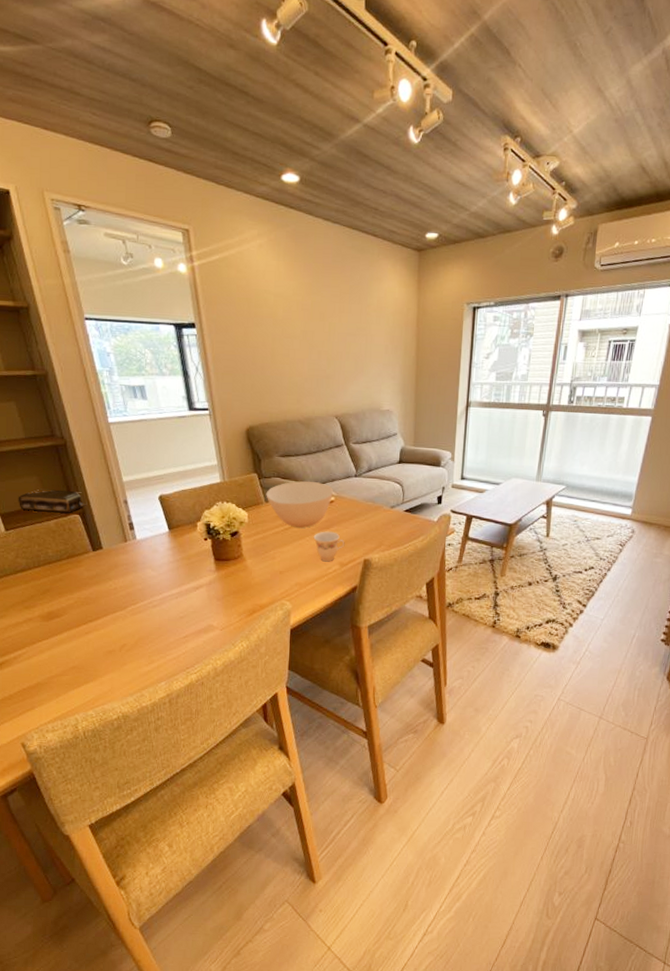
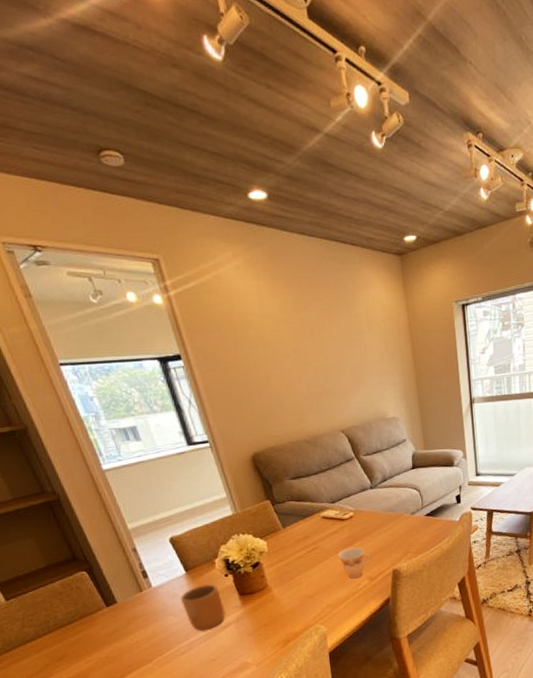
decorative box: present [18,490,87,513] -> none [14,547,93,576]
mug: none [160,544,199,588] -> present [180,583,226,631]
bowl: present [266,481,333,529] -> none [282,499,351,549]

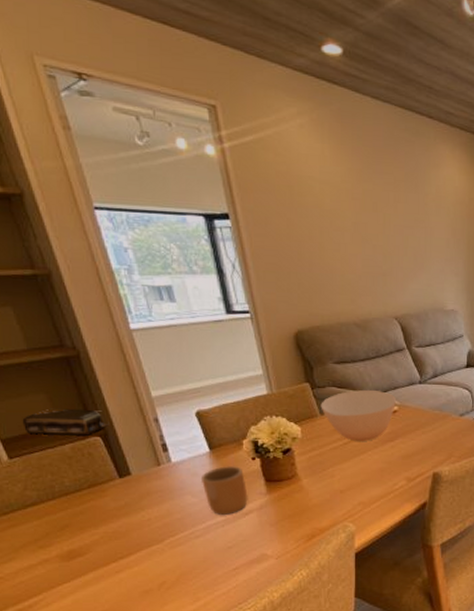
decorative box: none [14,547,93,576] -> present [22,409,110,436]
bowl: none [282,499,351,549] -> present [320,389,396,442]
teacup: present [338,547,371,579] -> none [376,444,412,478]

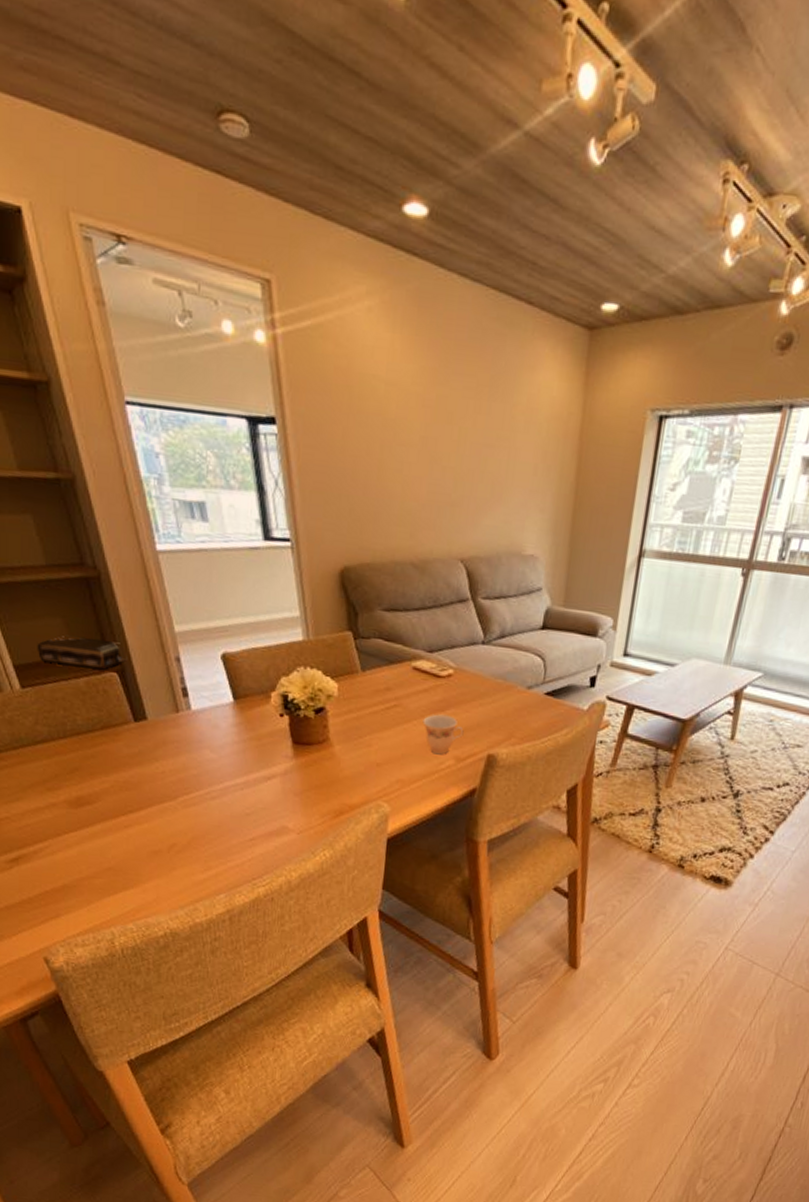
mug: present [200,465,248,515] -> none [221,720,272,777]
bowl: present [320,389,396,442] -> none [362,645,452,709]
teacup: none [376,444,412,478] -> present [422,714,464,755]

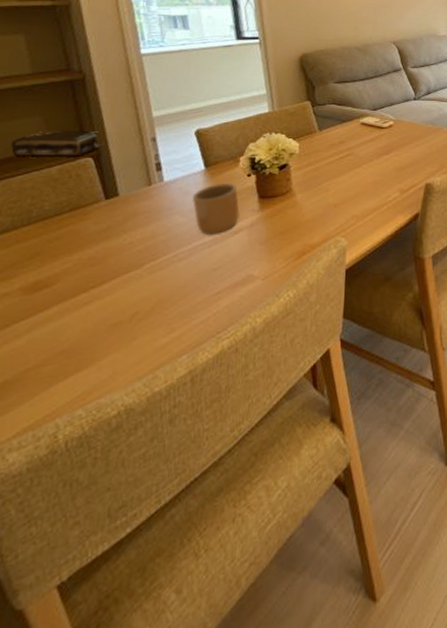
mug: none [221,720,272,777] -> present [191,182,240,235]
teacup: present [422,714,464,755] -> none [371,157,405,190]

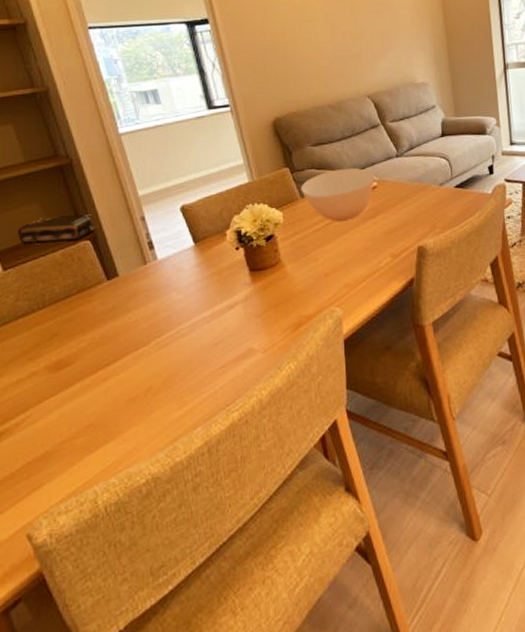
mug: present [191,182,240,235] -> none [186,257,233,310]
bowl: none [320,106,392,156] -> present [301,167,375,222]

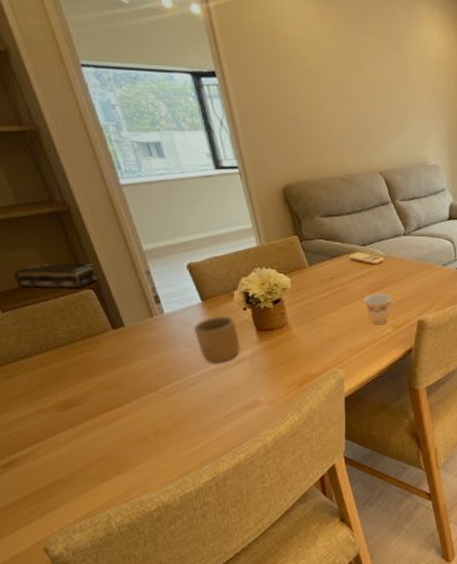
mug: none [186,257,233,310] -> present [193,315,240,363]
bowl: present [301,167,375,222] -> none [309,241,381,292]
teacup: none [358,220,395,256] -> present [363,293,397,325]

